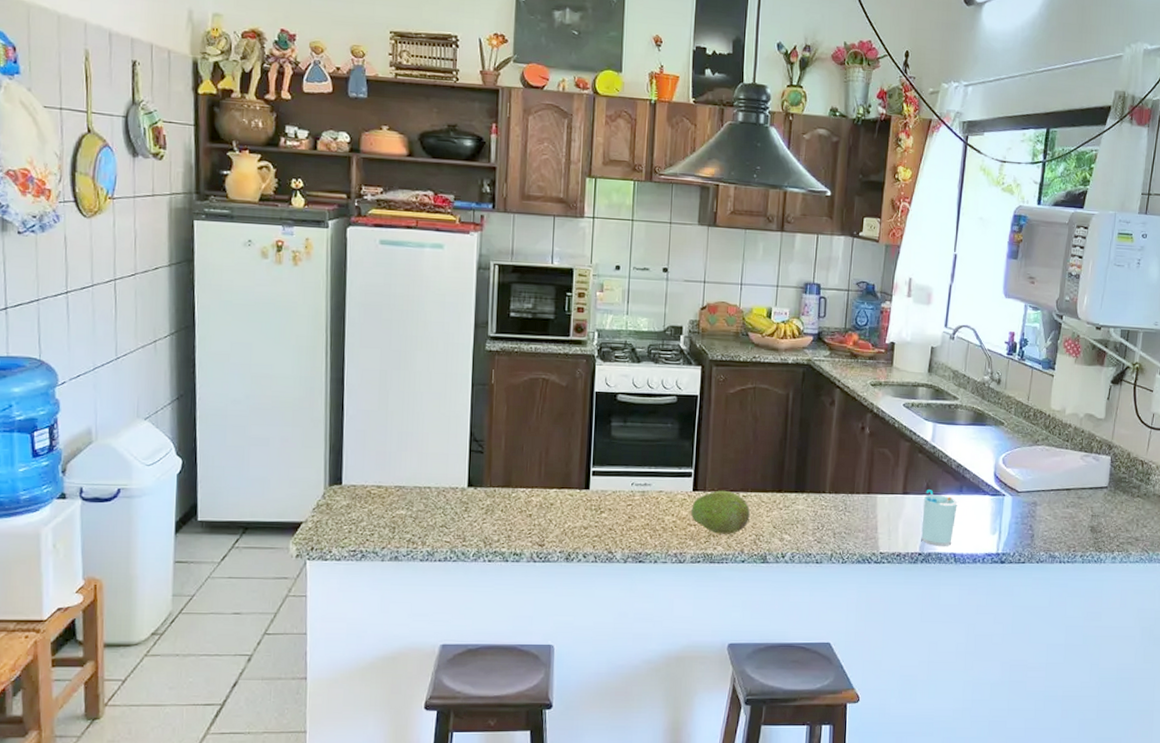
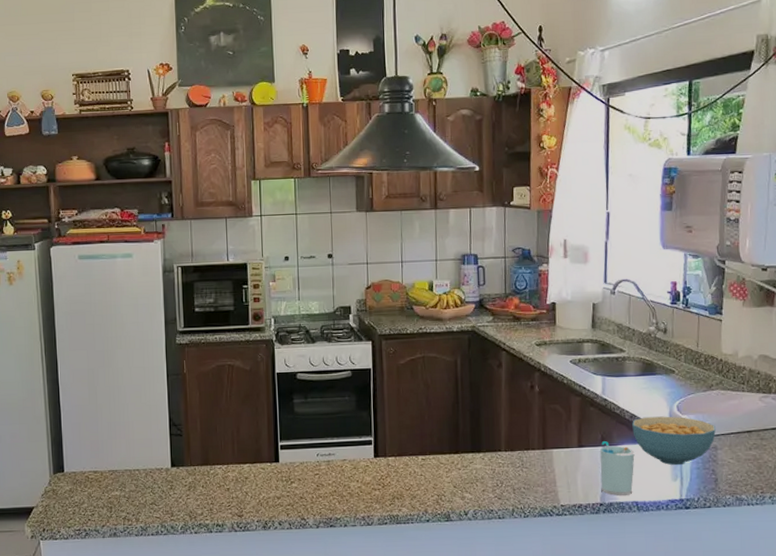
fruit: present [690,490,750,534] -> none [374,455,430,496]
cereal bowl: none [957,467,1037,519] -> present [632,416,716,466]

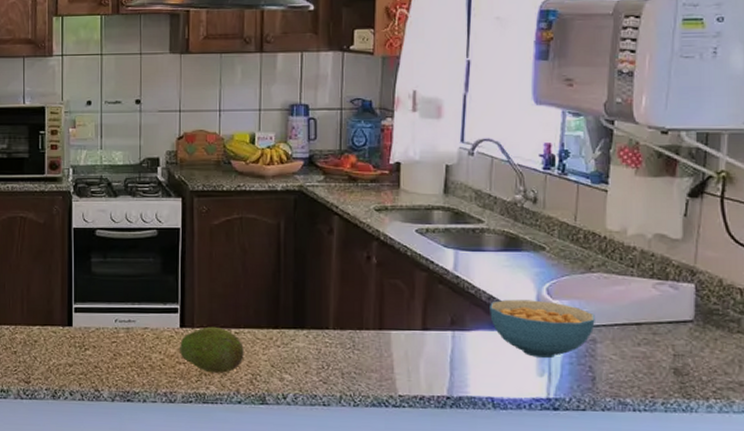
fruit: none [374,455,430,496] -> present [179,326,244,373]
cup: present [599,441,635,496] -> none [448,325,492,389]

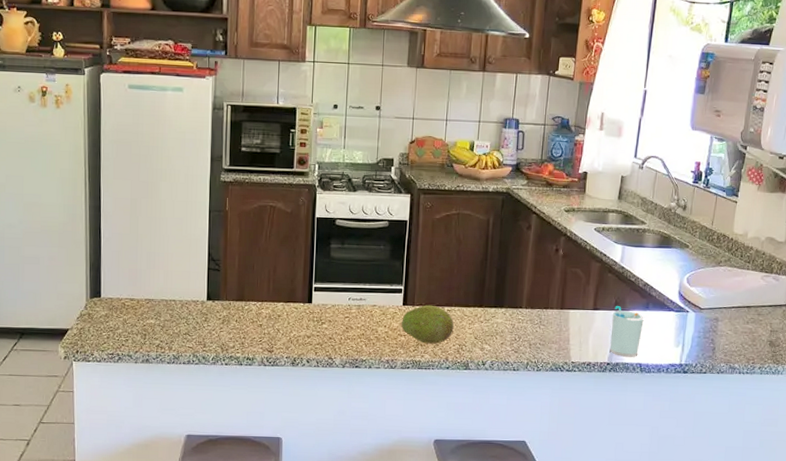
cup: none [448,325,492,389] -> present [610,306,644,357]
cereal bowl: present [490,299,595,359] -> none [644,286,719,333]

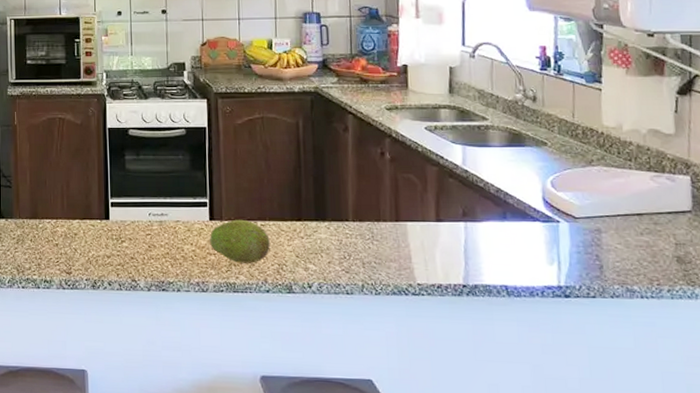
cup: present [610,306,644,357] -> none [460,216,503,278]

